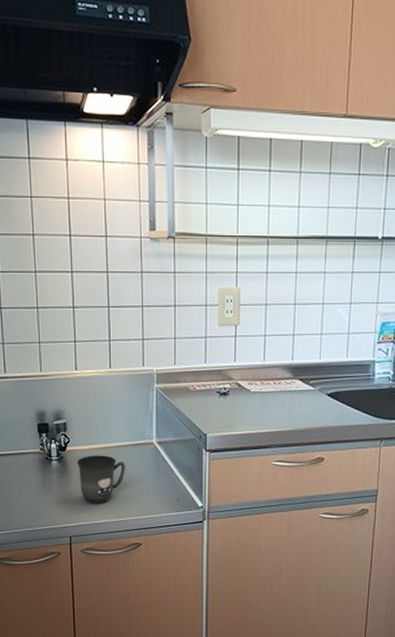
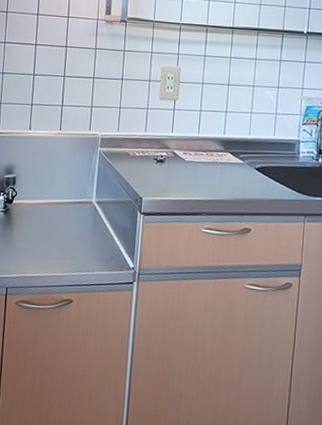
mug: present [76,455,125,503] -> none [20,209,65,257]

